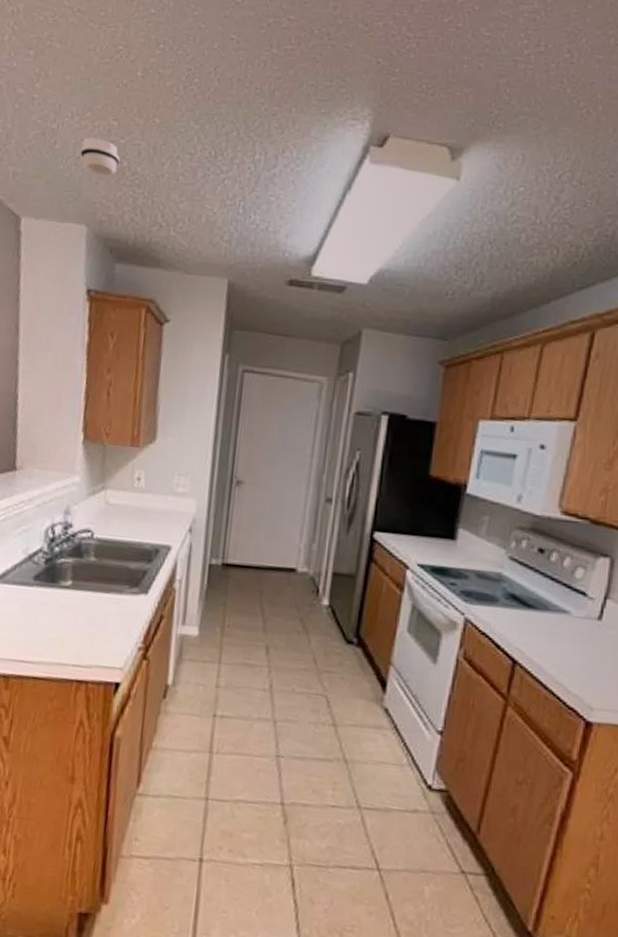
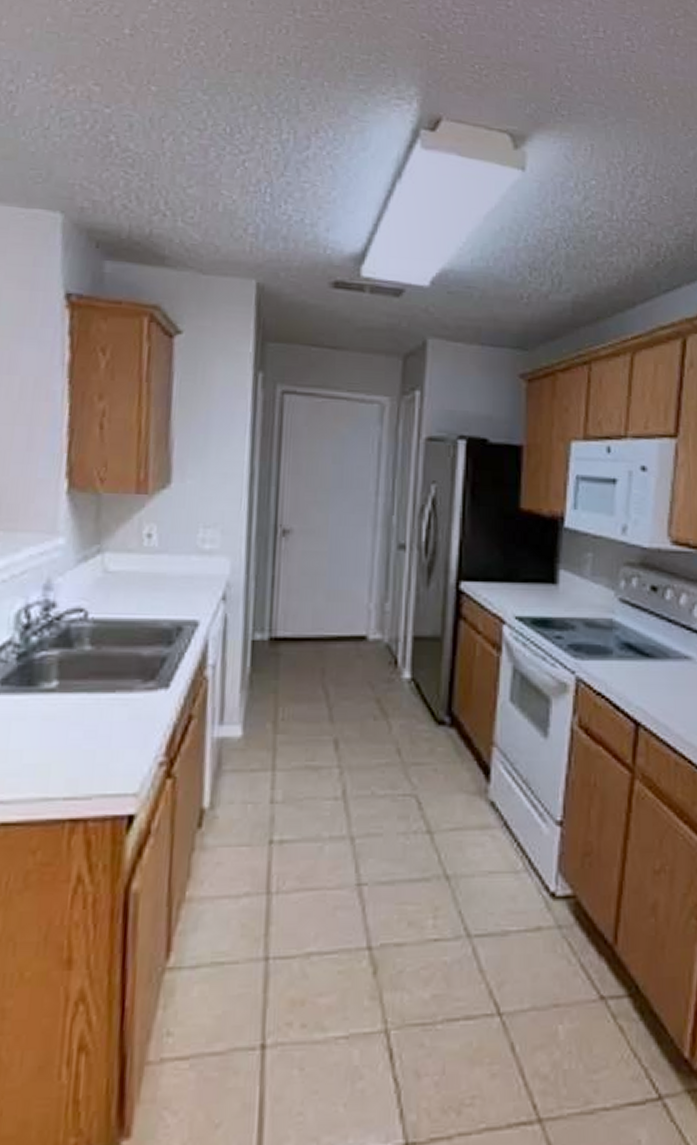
smoke detector: present [80,138,120,176] -> none [50,104,106,152]

